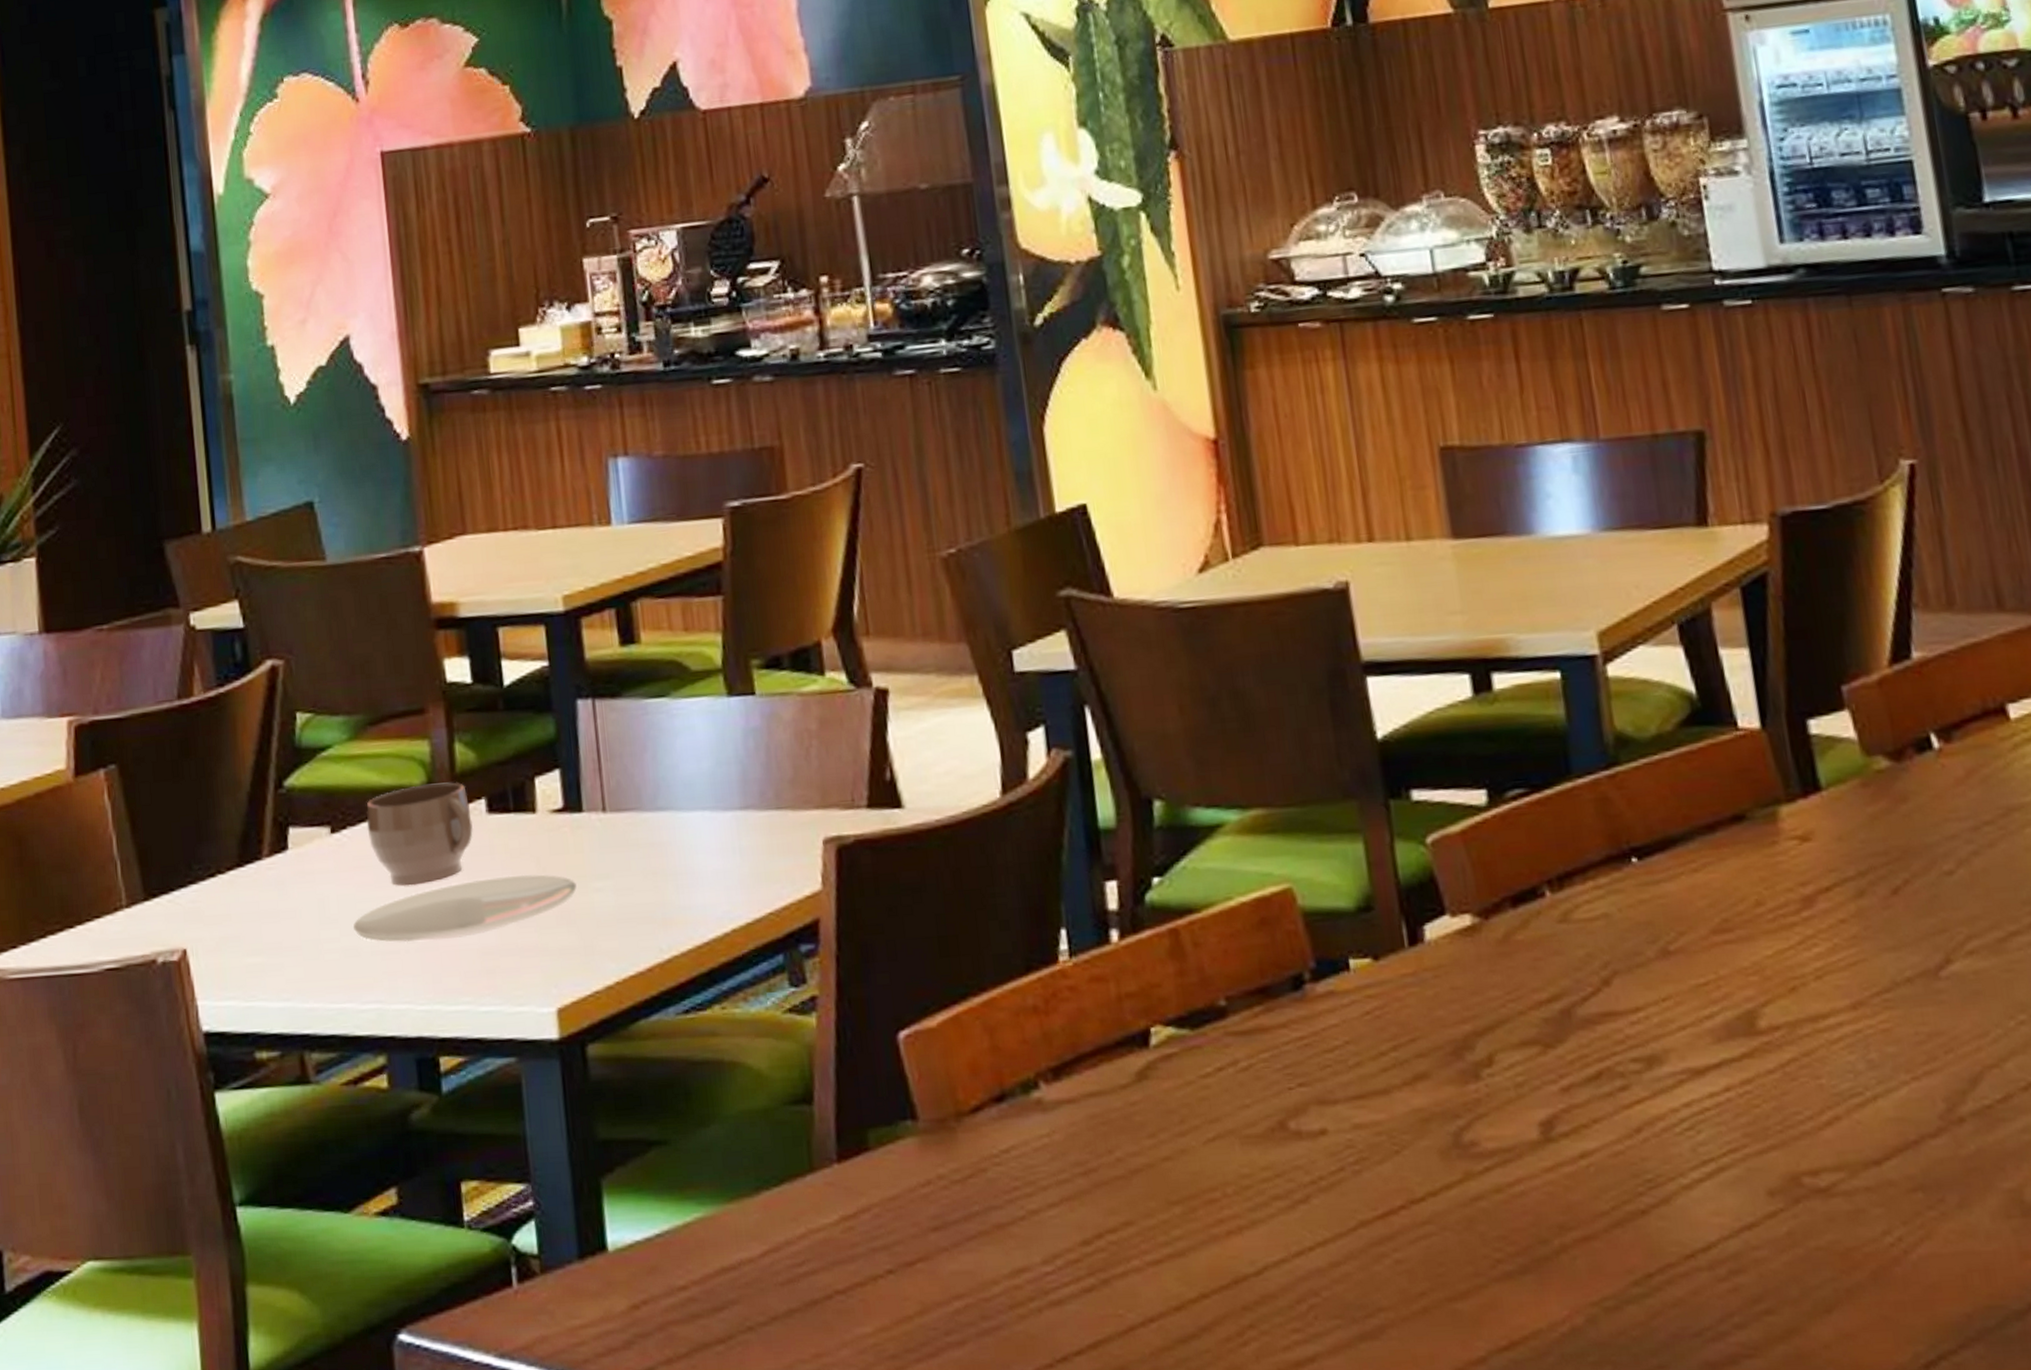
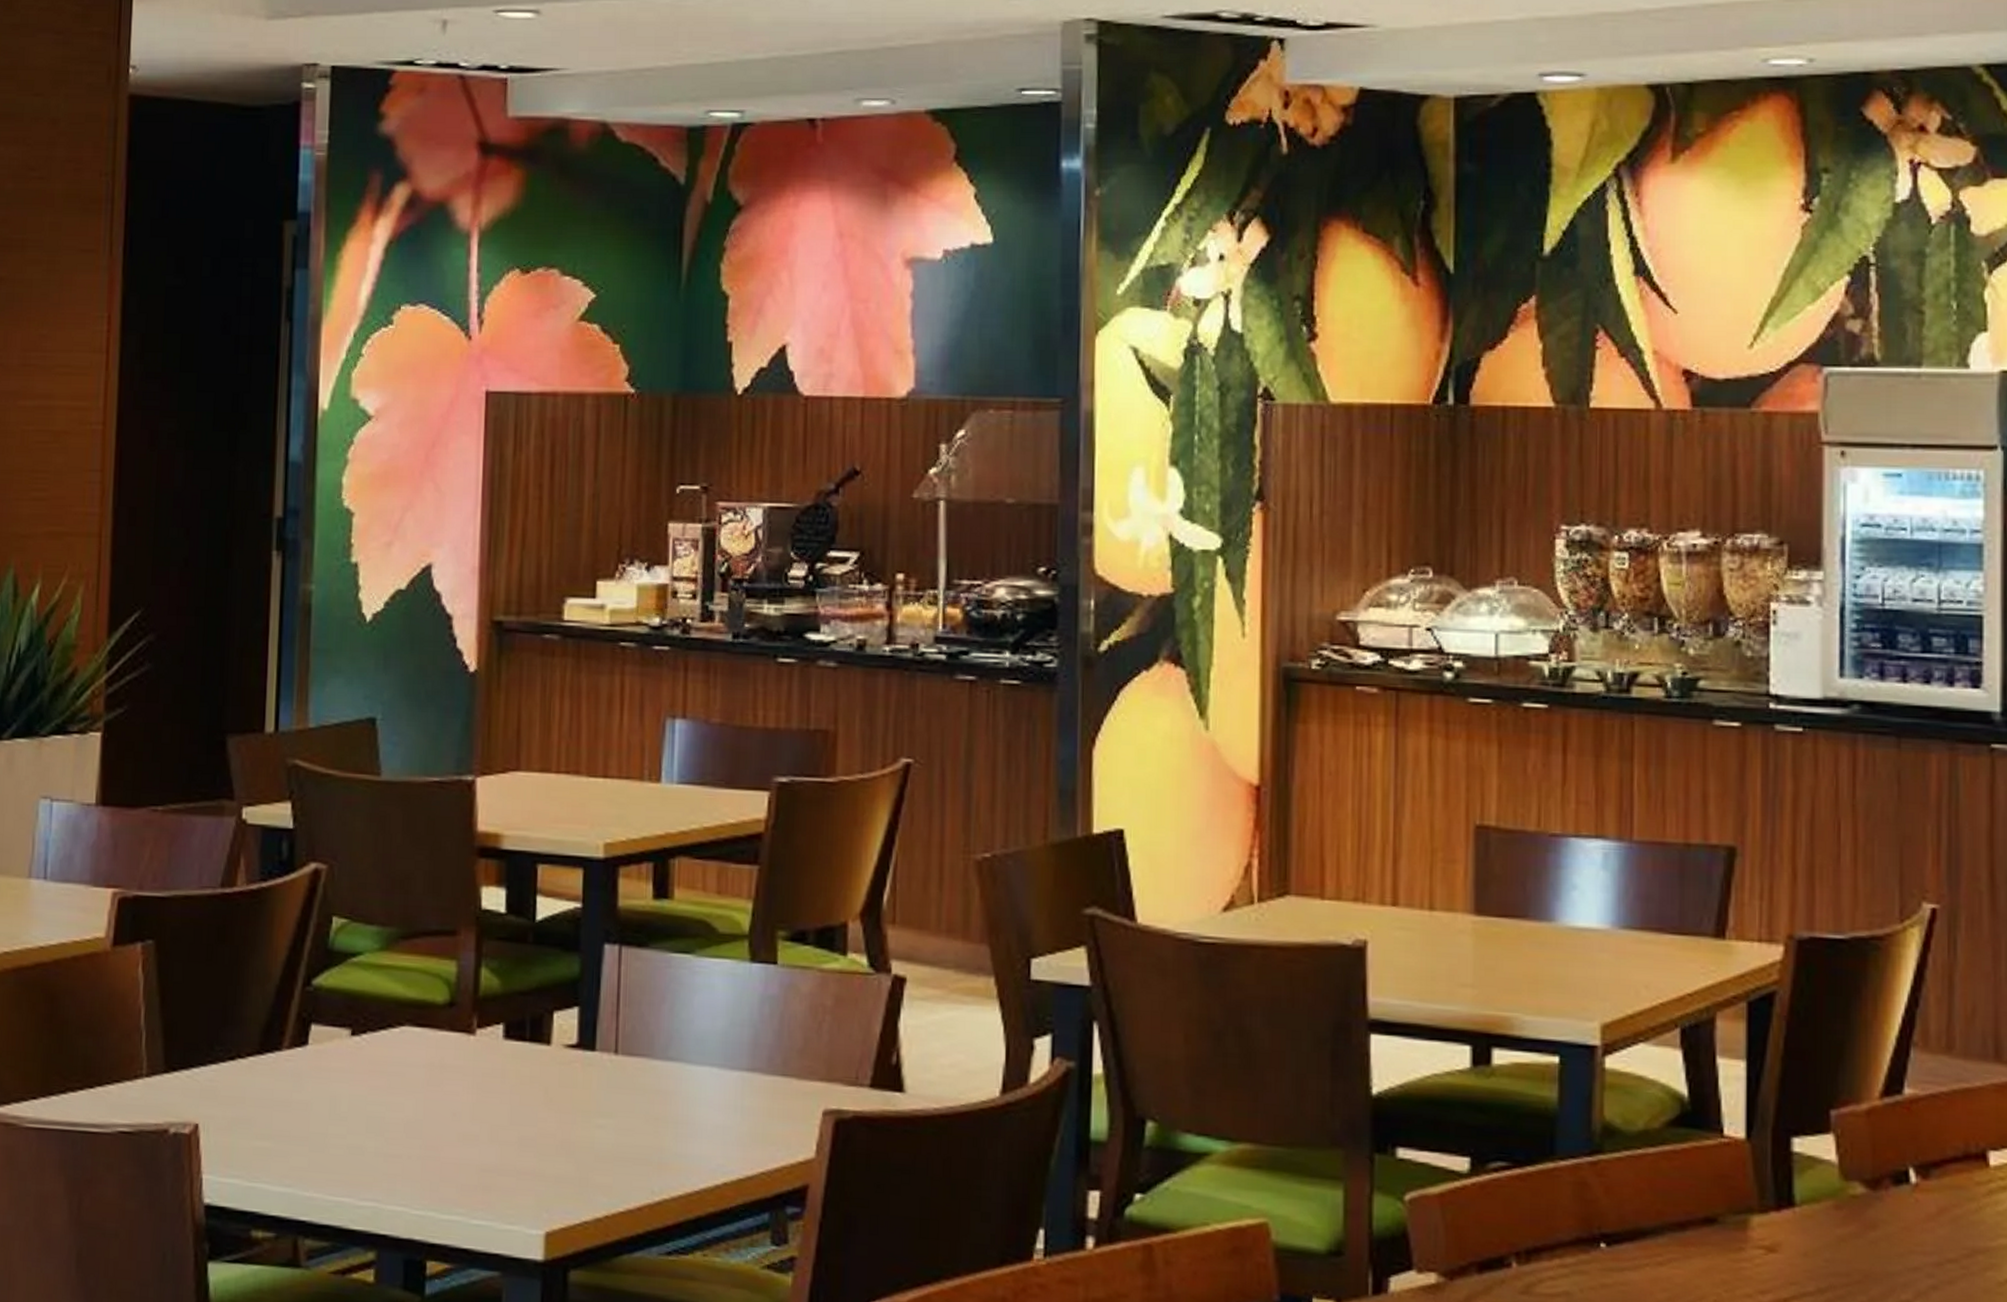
plate: present [352,874,577,942] -> none [360,1100,580,1152]
cup: present [366,782,474,886] -> none [386,1002,489,1097]

